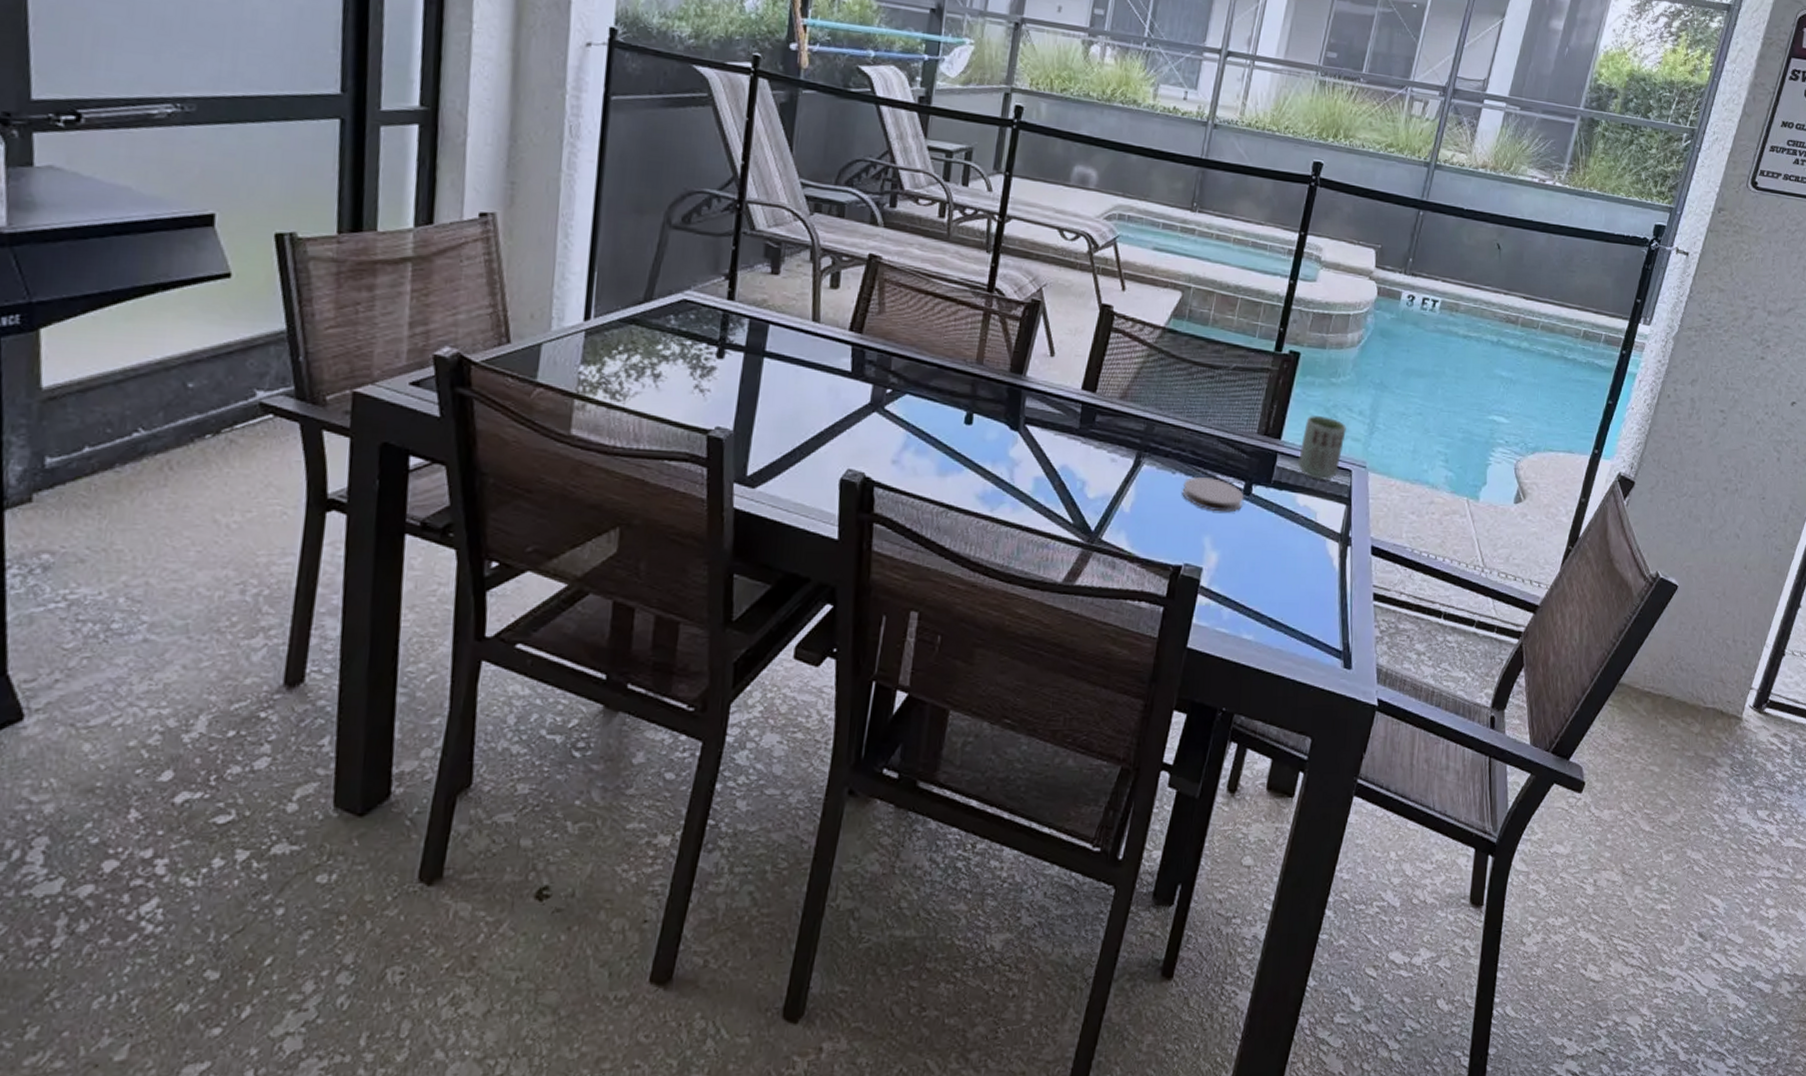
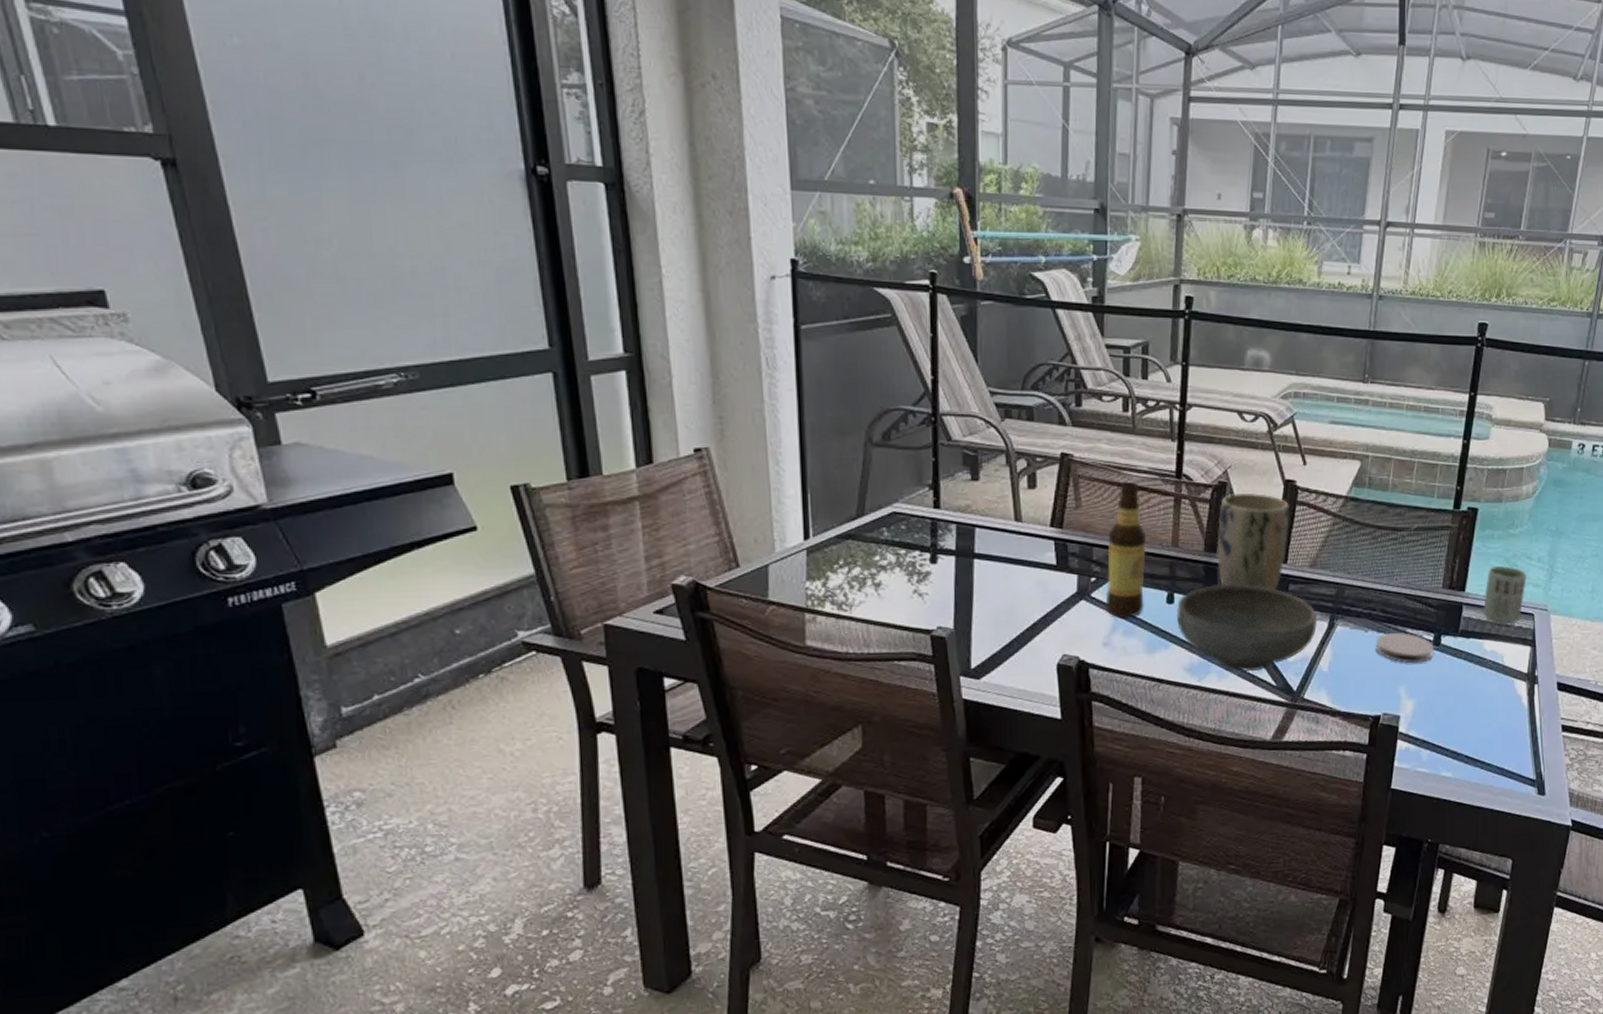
bottle: none [899,291,951,436] -> present [1105,482,1147,618]
bowl: none [973,407,1124,506] -> present [1176,583,1318,672]
plant pot: none [1022,314,1104,420] -> present [1217,492,1289,591]

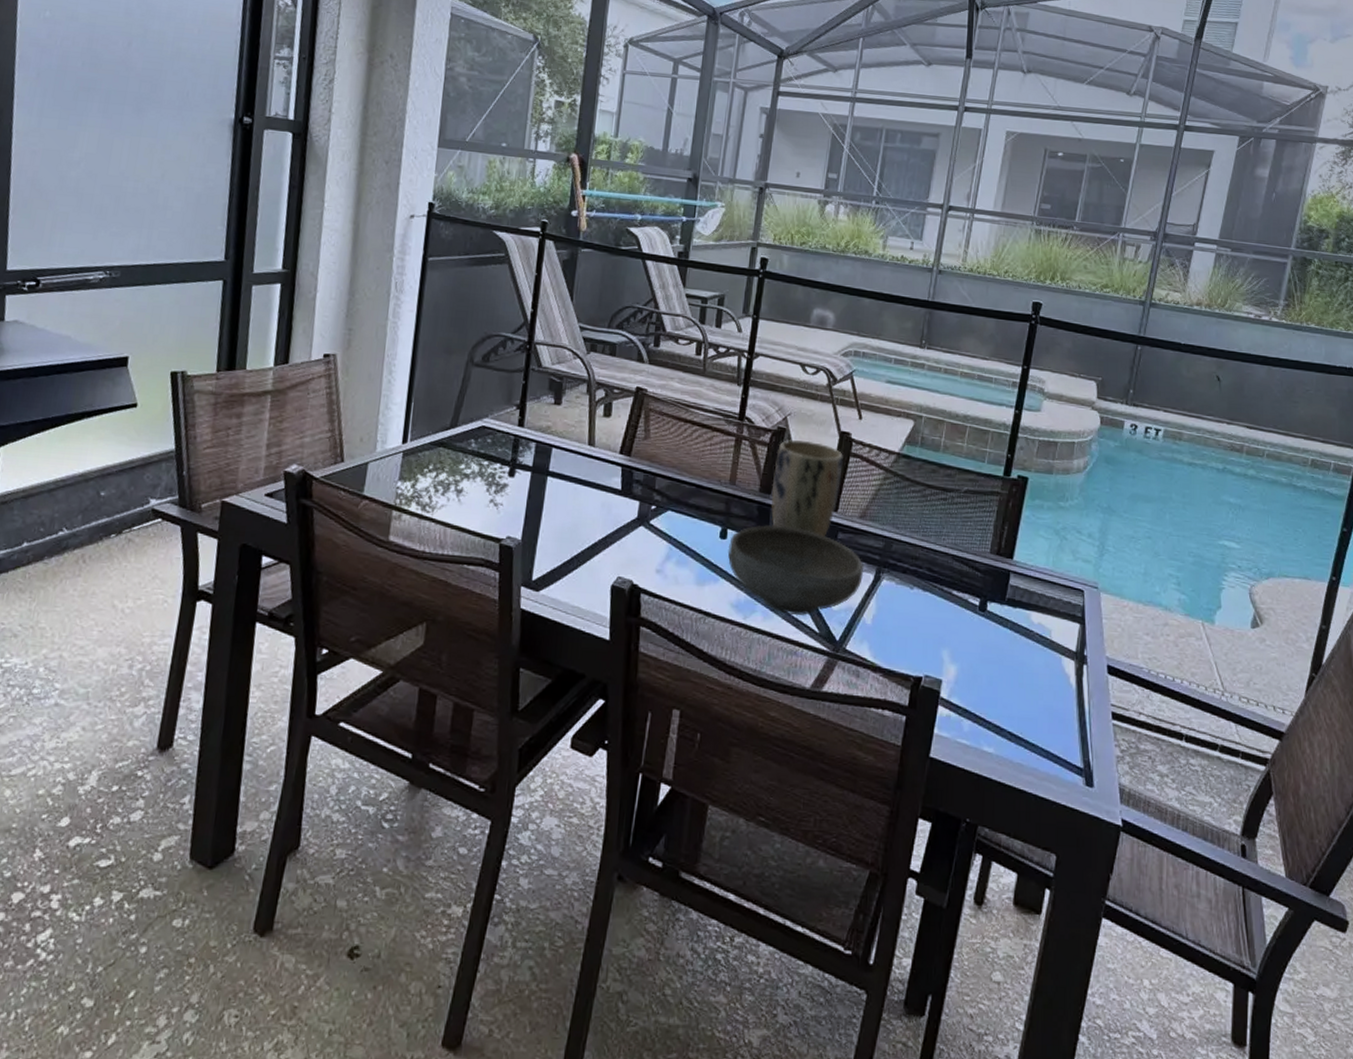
bottle: present [1105,482,1147,618] -> none [662,419,707,549]
coaster: present [1375,632,1434,664] -> none [920,592,980,628]
cup: present [1482,566,1527,626] -> none [1030,537,1076,599]

